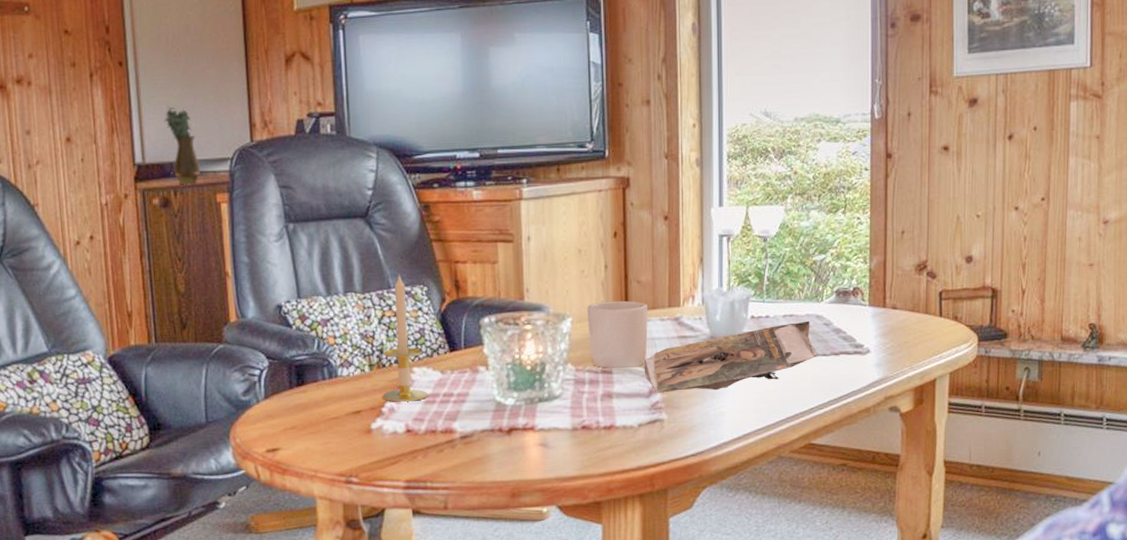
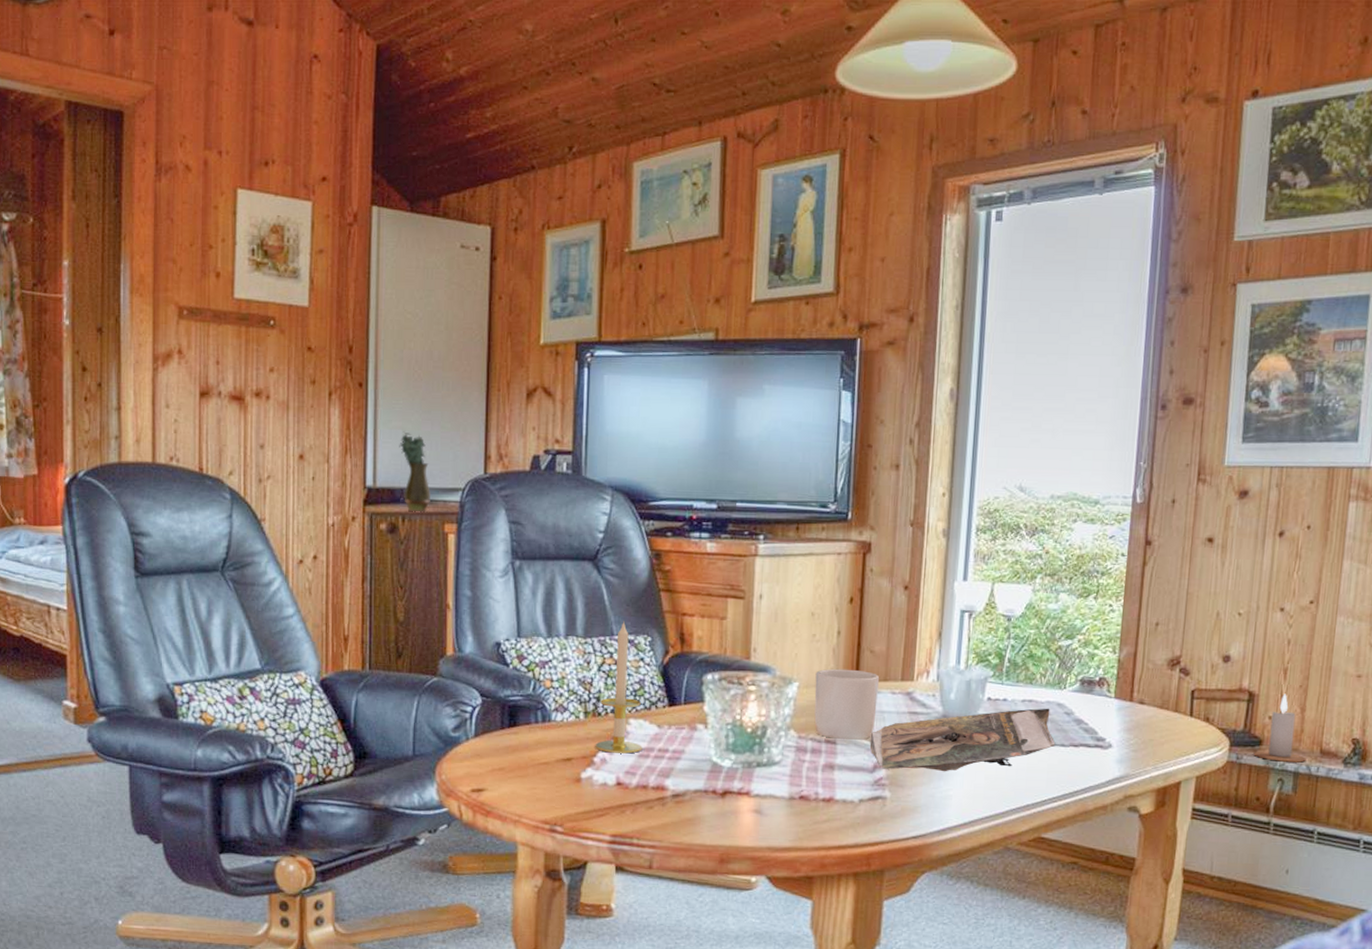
candle: none [1000,287,1049,352] -> present [1253,693,1307,763]

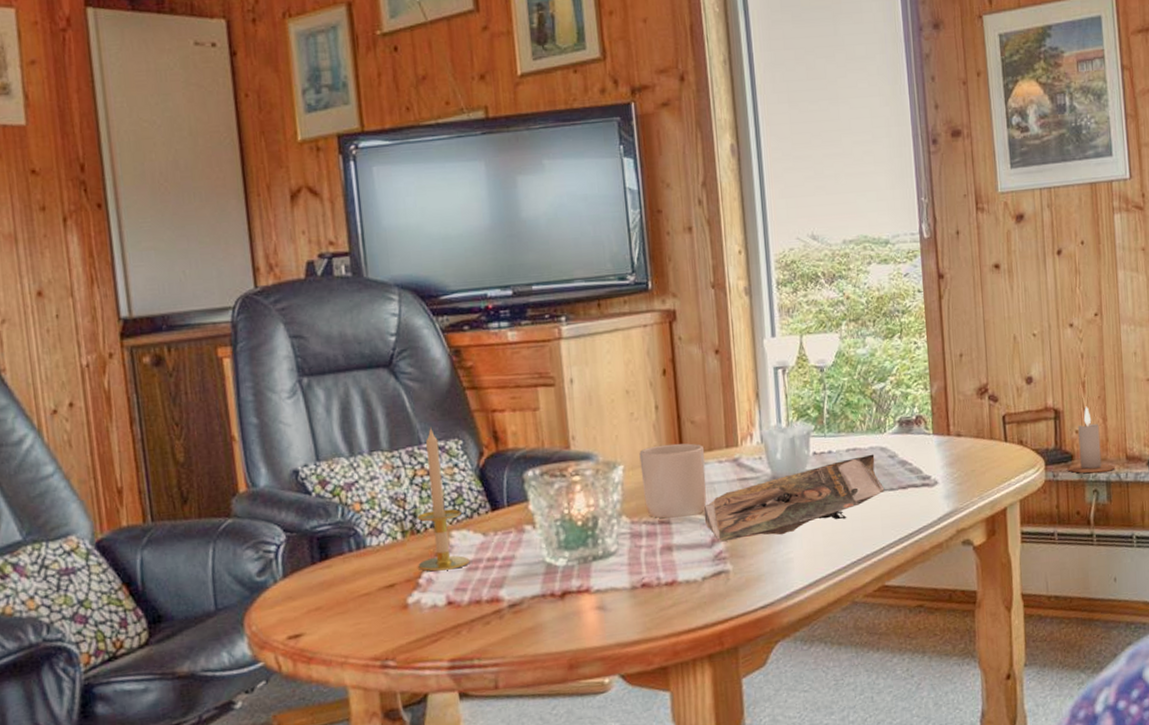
vase: present [399,431,431,512] -> none [153,252,198,339]

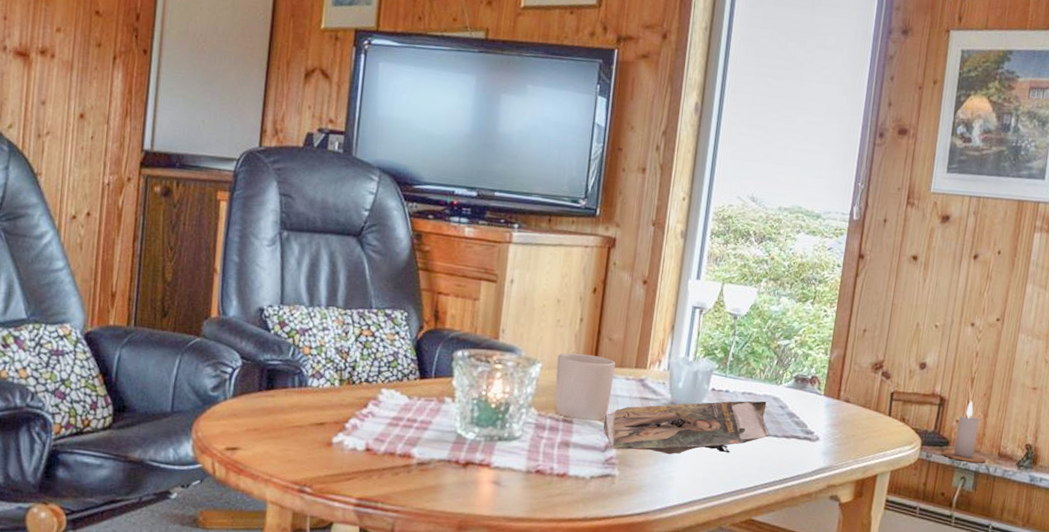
candle: present [417,427,470,572] -> none [347,296,394,422]

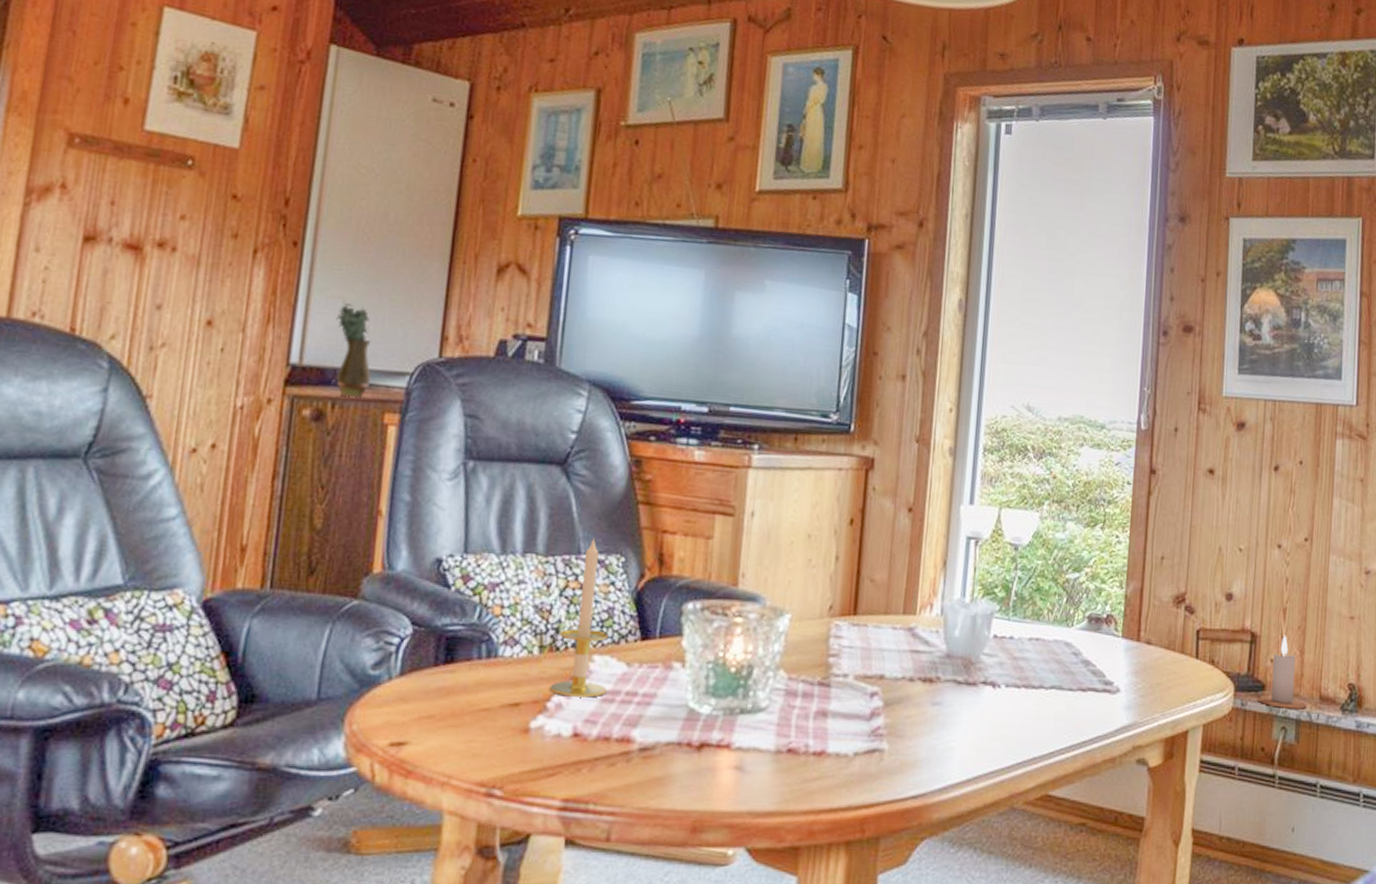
vase: none [178,100,206,179] -> present [336,301,372,398]
candle: none [347,296,394,422] -> present [549,537,608,698]
mug: present [553,352,616,421] -> none [806,599,880,683]
magazine: present [603,401,770,455] -> none [867,647,1063,720]

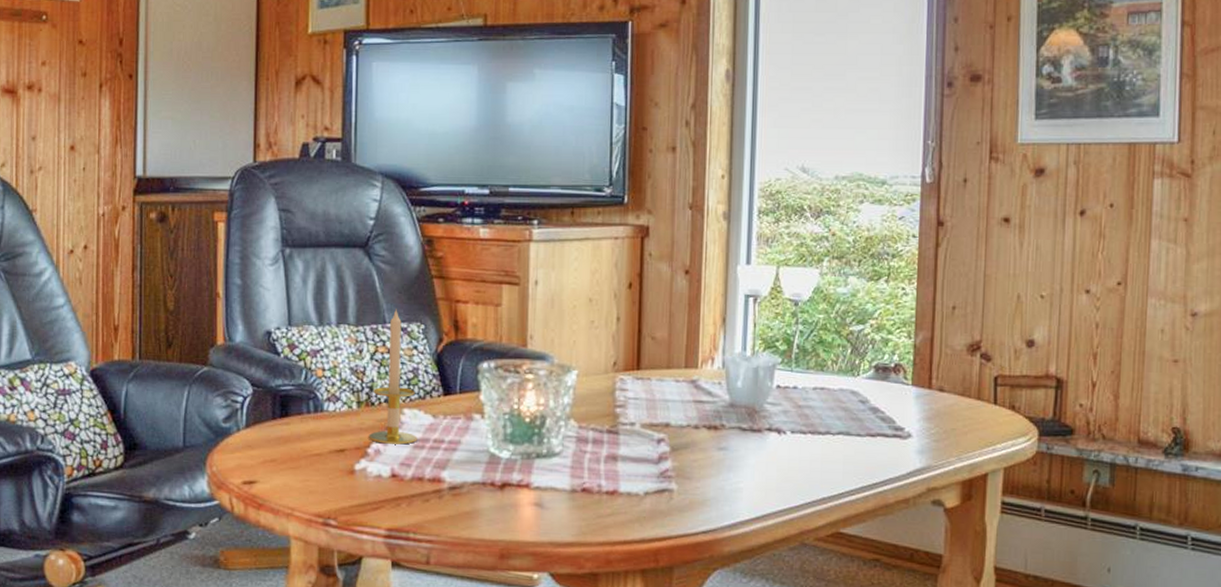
vase: present [336,301,372,398] -> none [168,121,200,201]
candle: present [1257,635,1307,709] -> none [1065,380,1123,453]

